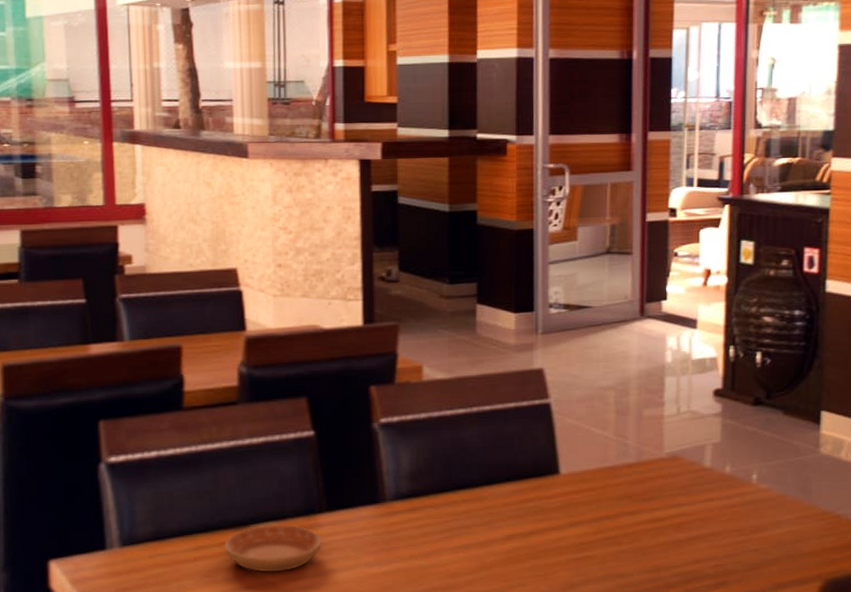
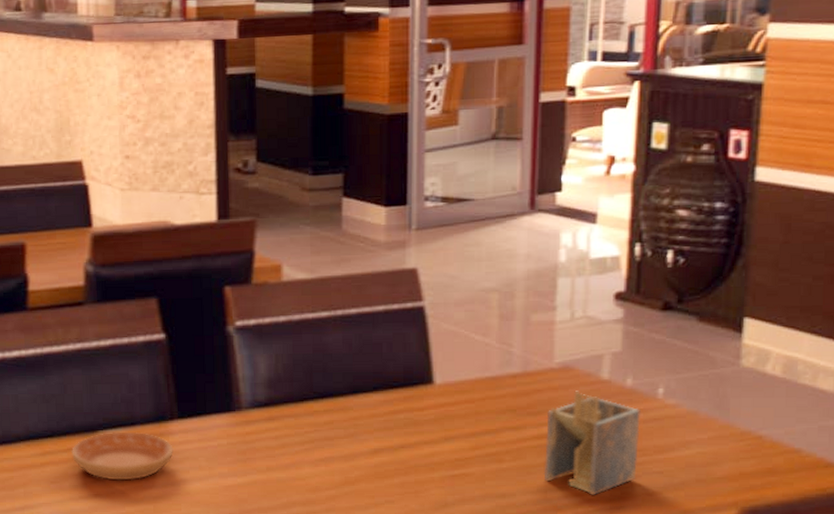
napkin holder: none [657,478,738,573] -> present [543,391,640,495]

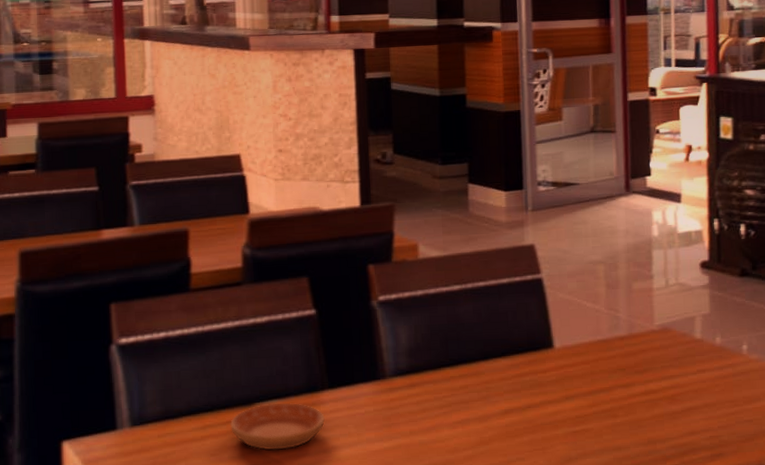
napkin holder: present [543,391,640,495] -> none [651,349,731,444]

